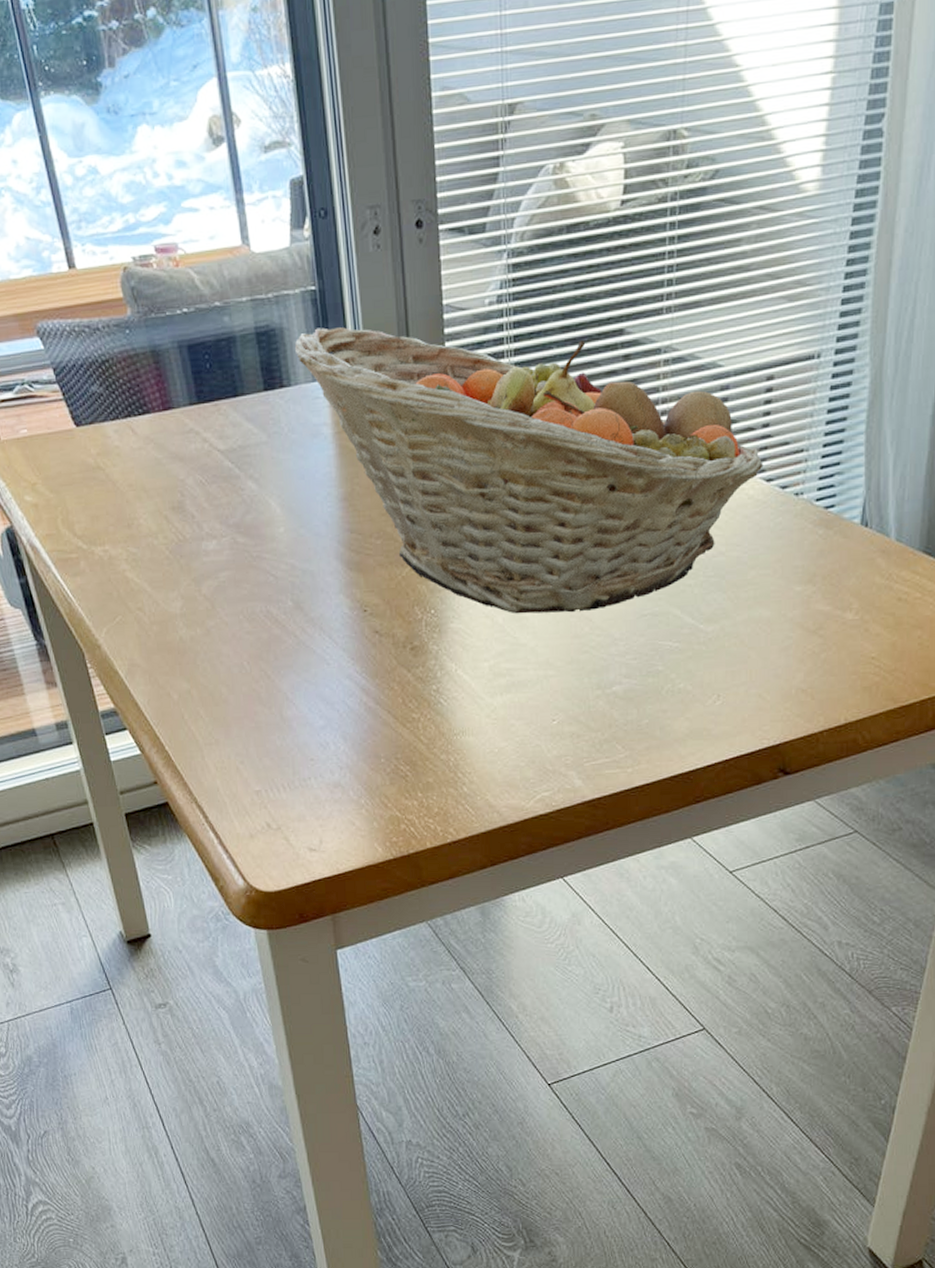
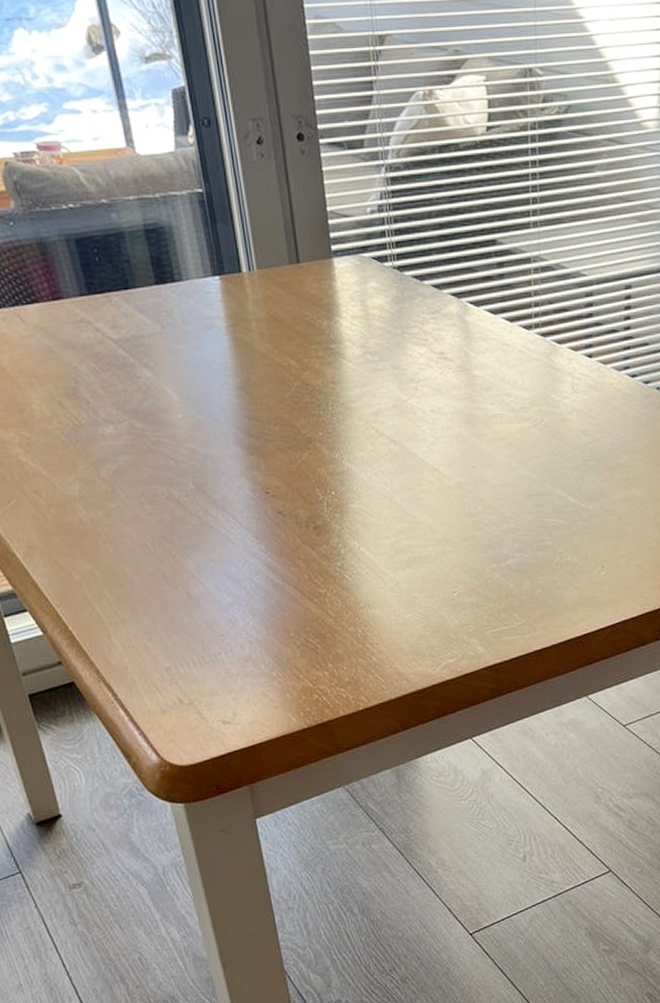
fruit basket: present [294,327,764,614] -> none [184,227,628,495]

